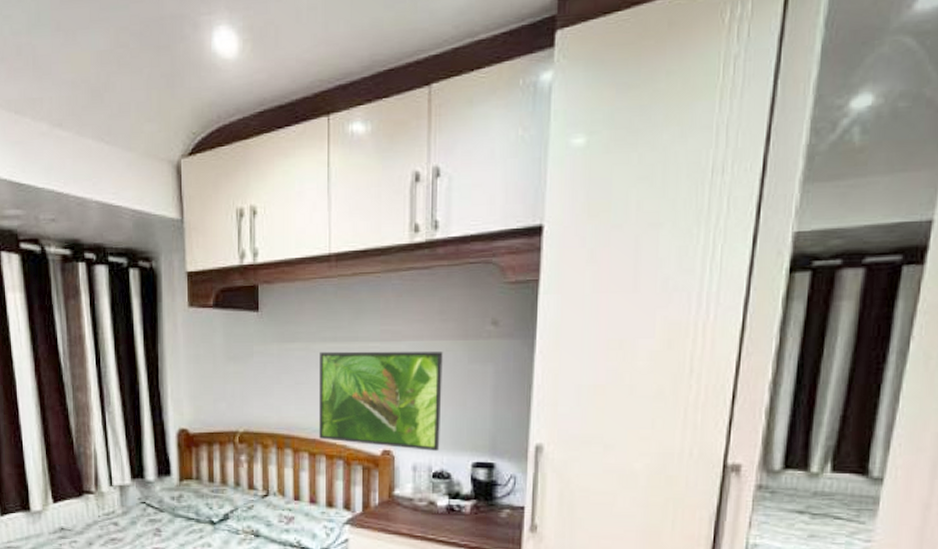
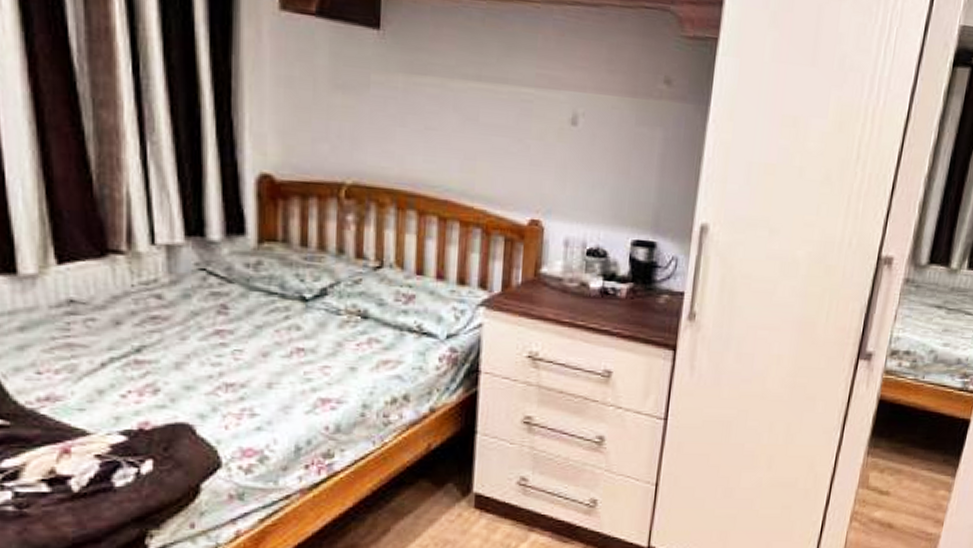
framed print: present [319,351,443,451] -> none [453,91,608,224]

